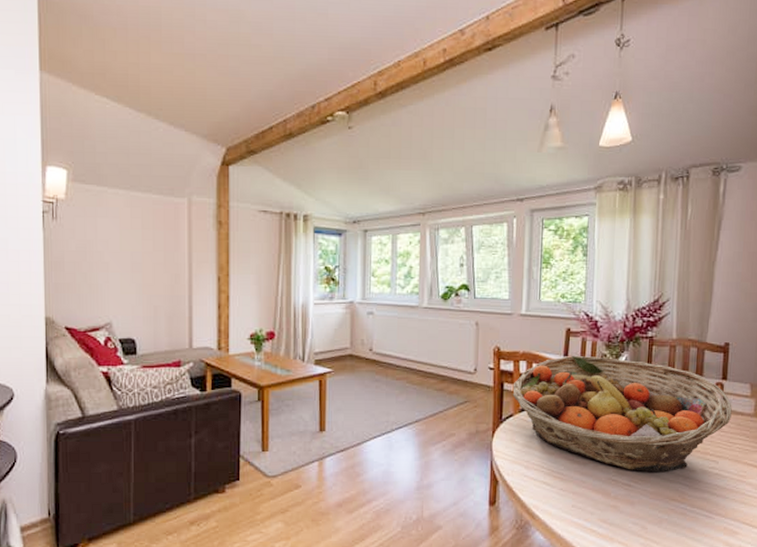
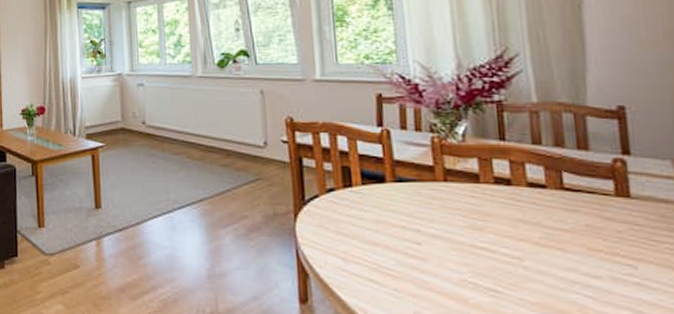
fruit basket: present [512,356,732,471] -> none [314,126,648,276]

